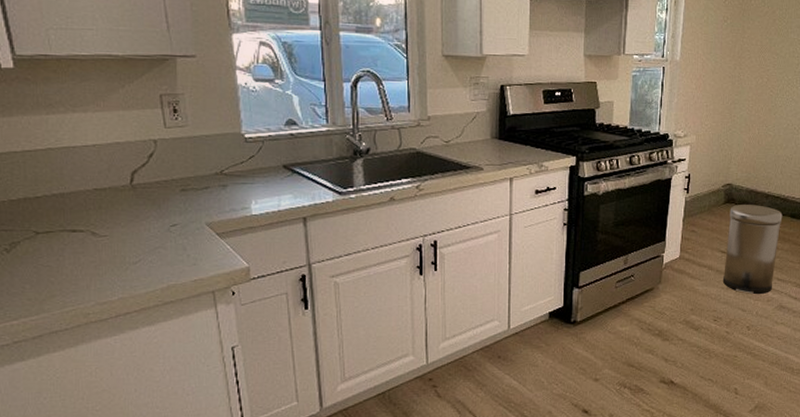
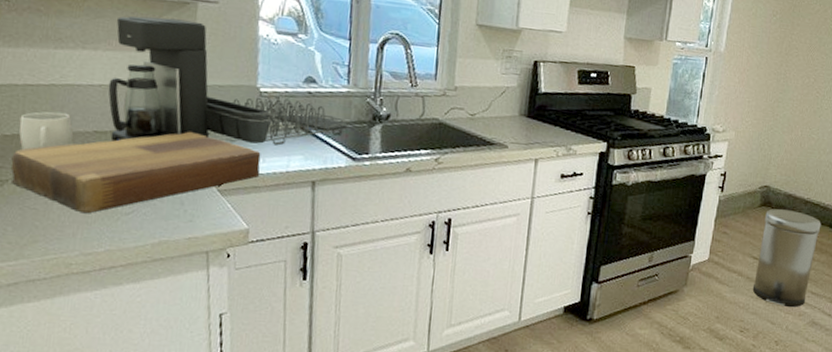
cutting board: none [20,181,254,266] -> present [10,131,261,214]
mug: none [23,174,77,212] -> present [18,111,75,150]
coffee maker: none [101,75,203,197] -> present [108,16,210,142]
dish rack: none [195,140,331,187] -> present [206,96,348,146]

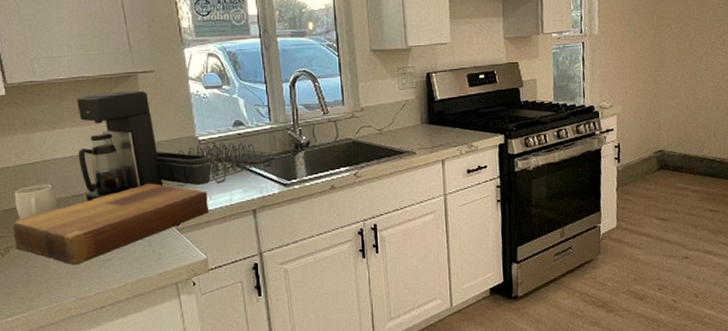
pedal bin: present [752,208,821,307] -> none [664,169,721,261]

